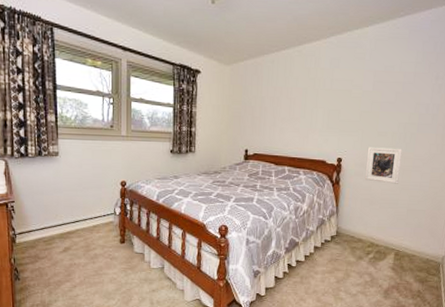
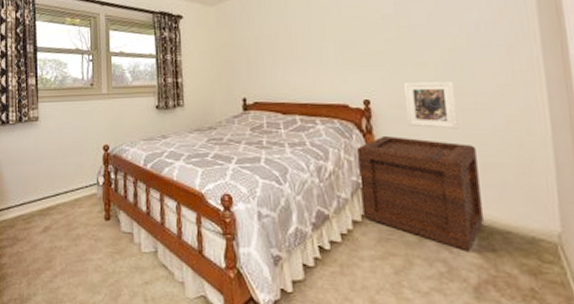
wooden crate: none [322,186,406,268] -> present [357,135,485,252]

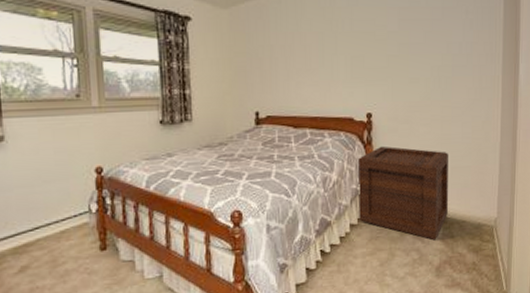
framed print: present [403,81,459,129] -> none [399,96,438,139]

